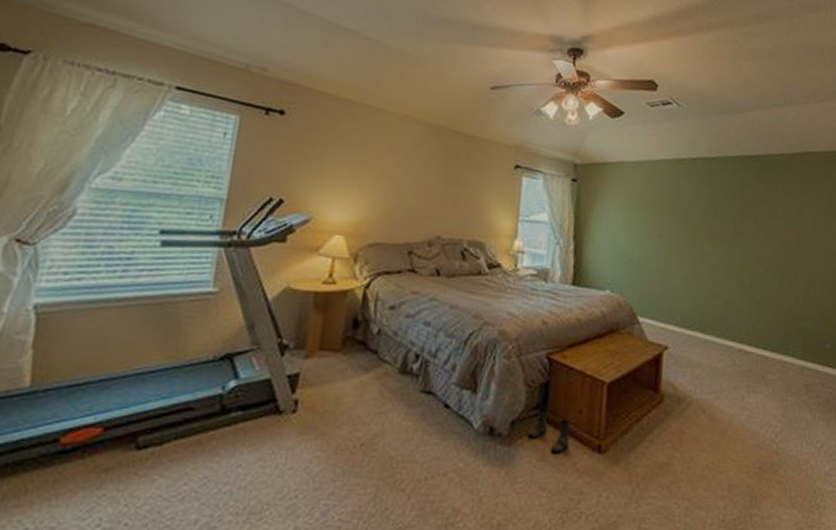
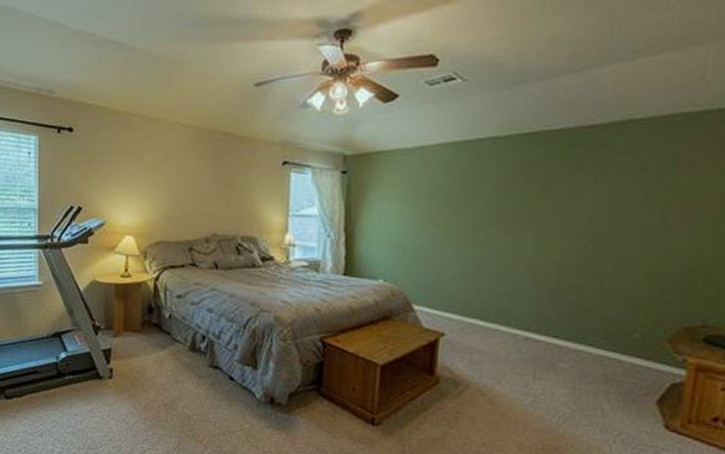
boots: present [528,407,571,453] -> none [305,383,345,423]

